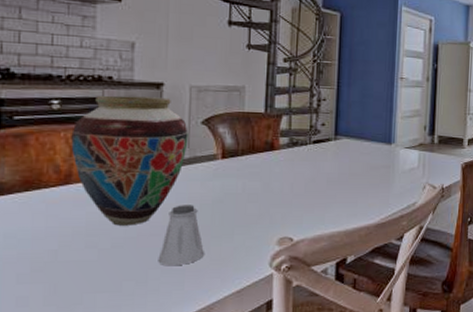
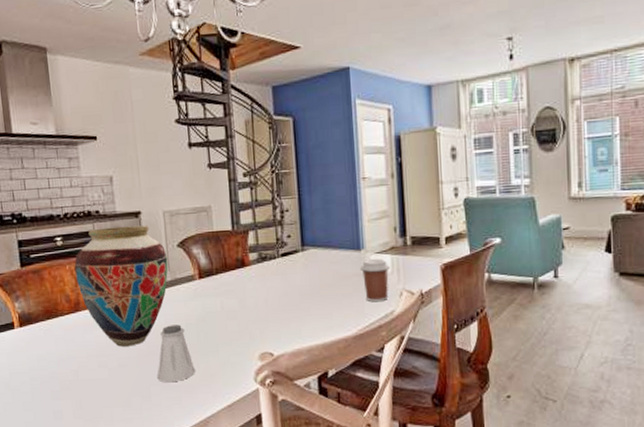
coffee cup: none [388,153,418,194] -> present [359,259,391,302]

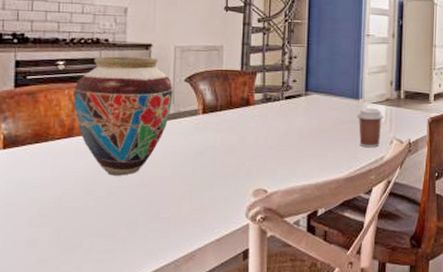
saltshaker: present [157,324,195,383] -> none [146,157,187,215]

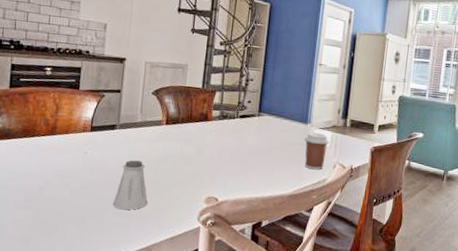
vase: present [73,56,173,176] -> none [57,66,142,173]
saltshaker: none [146,157,187,215] -> present [113,160,148,210]

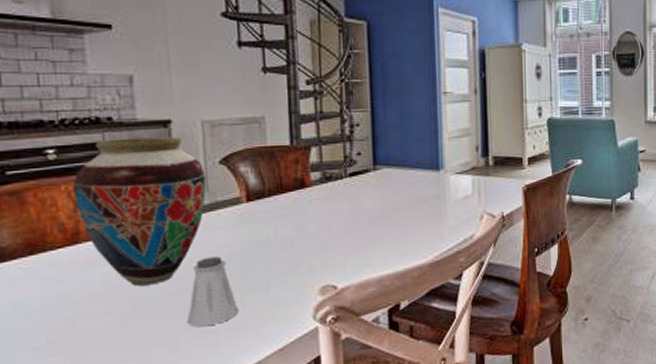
vase: none [57,66,142,173] -> present [73,137,207,286]
coffee cup: present [304,132,330,170] -> none [438,179,472,226]

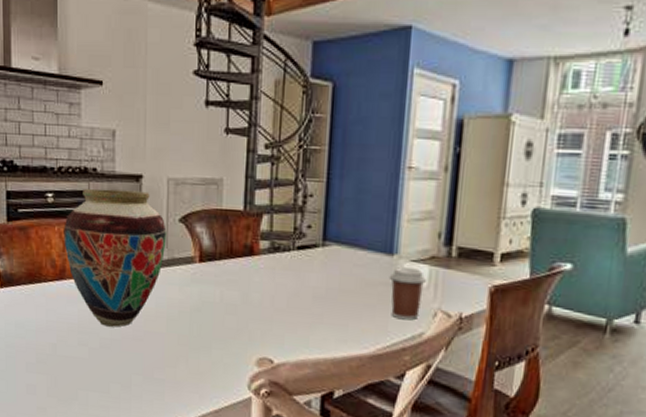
saltshaker: present [187,256,238,328] -> none [140,310,183,375]
coffee cup: none [438,179,472,226] -> present [389,267,428,321]

